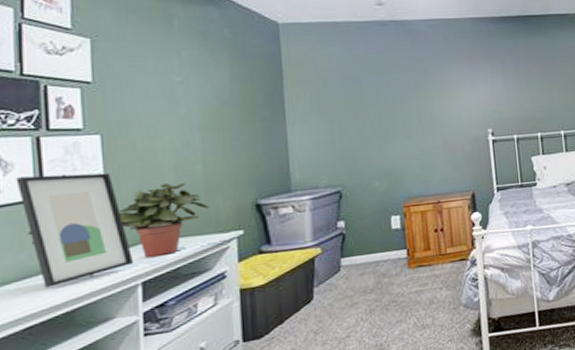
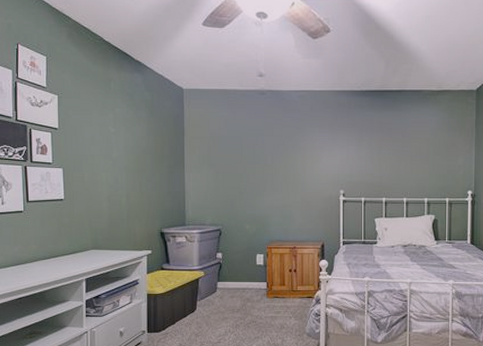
picture frame: present [16,172,134,288] -> none [13,194,81,273]
potted plant: present [118,182,210,257] -> none [72,208,130,261]

